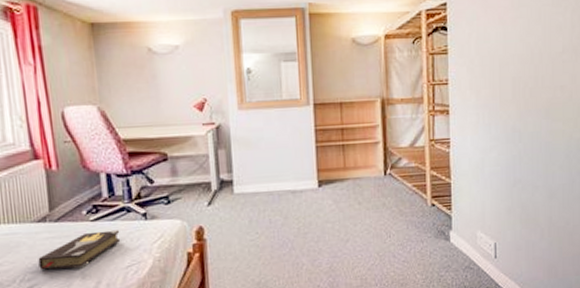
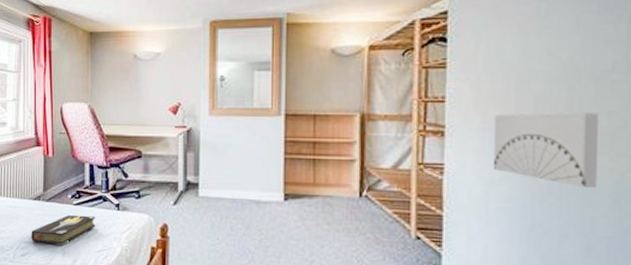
wall art: none [484,87,556,148] -> present [493,113,599,189]

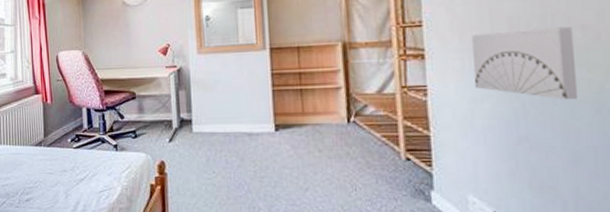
hardback book: present [31,214,96,246] -> none [34,158,96,188]

